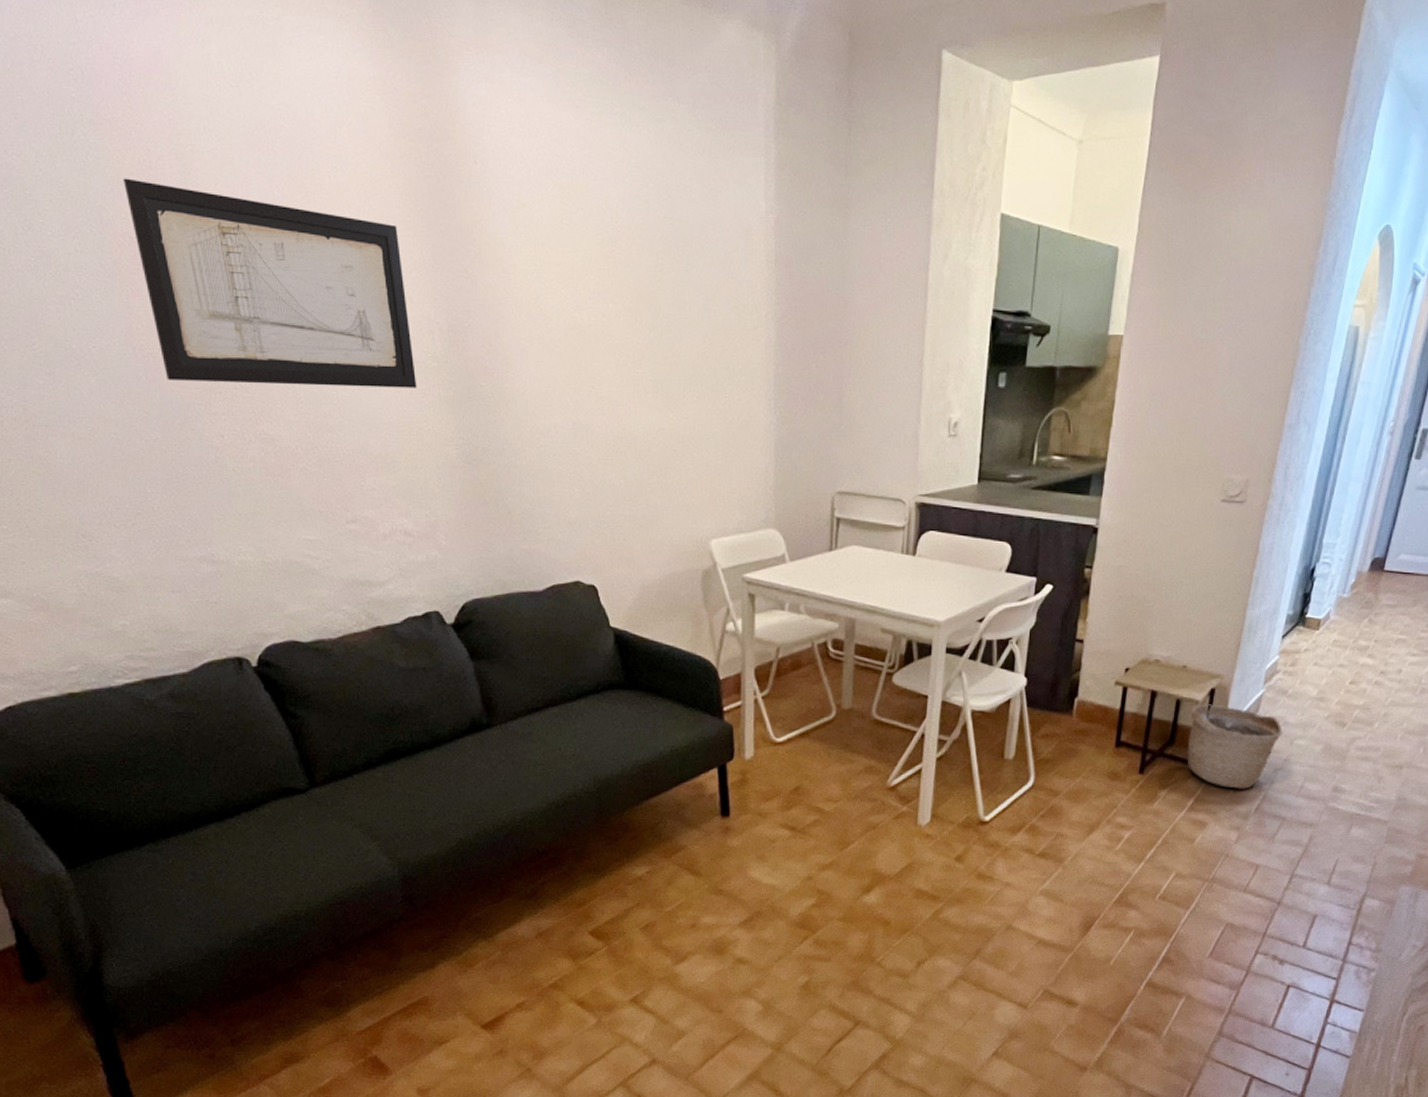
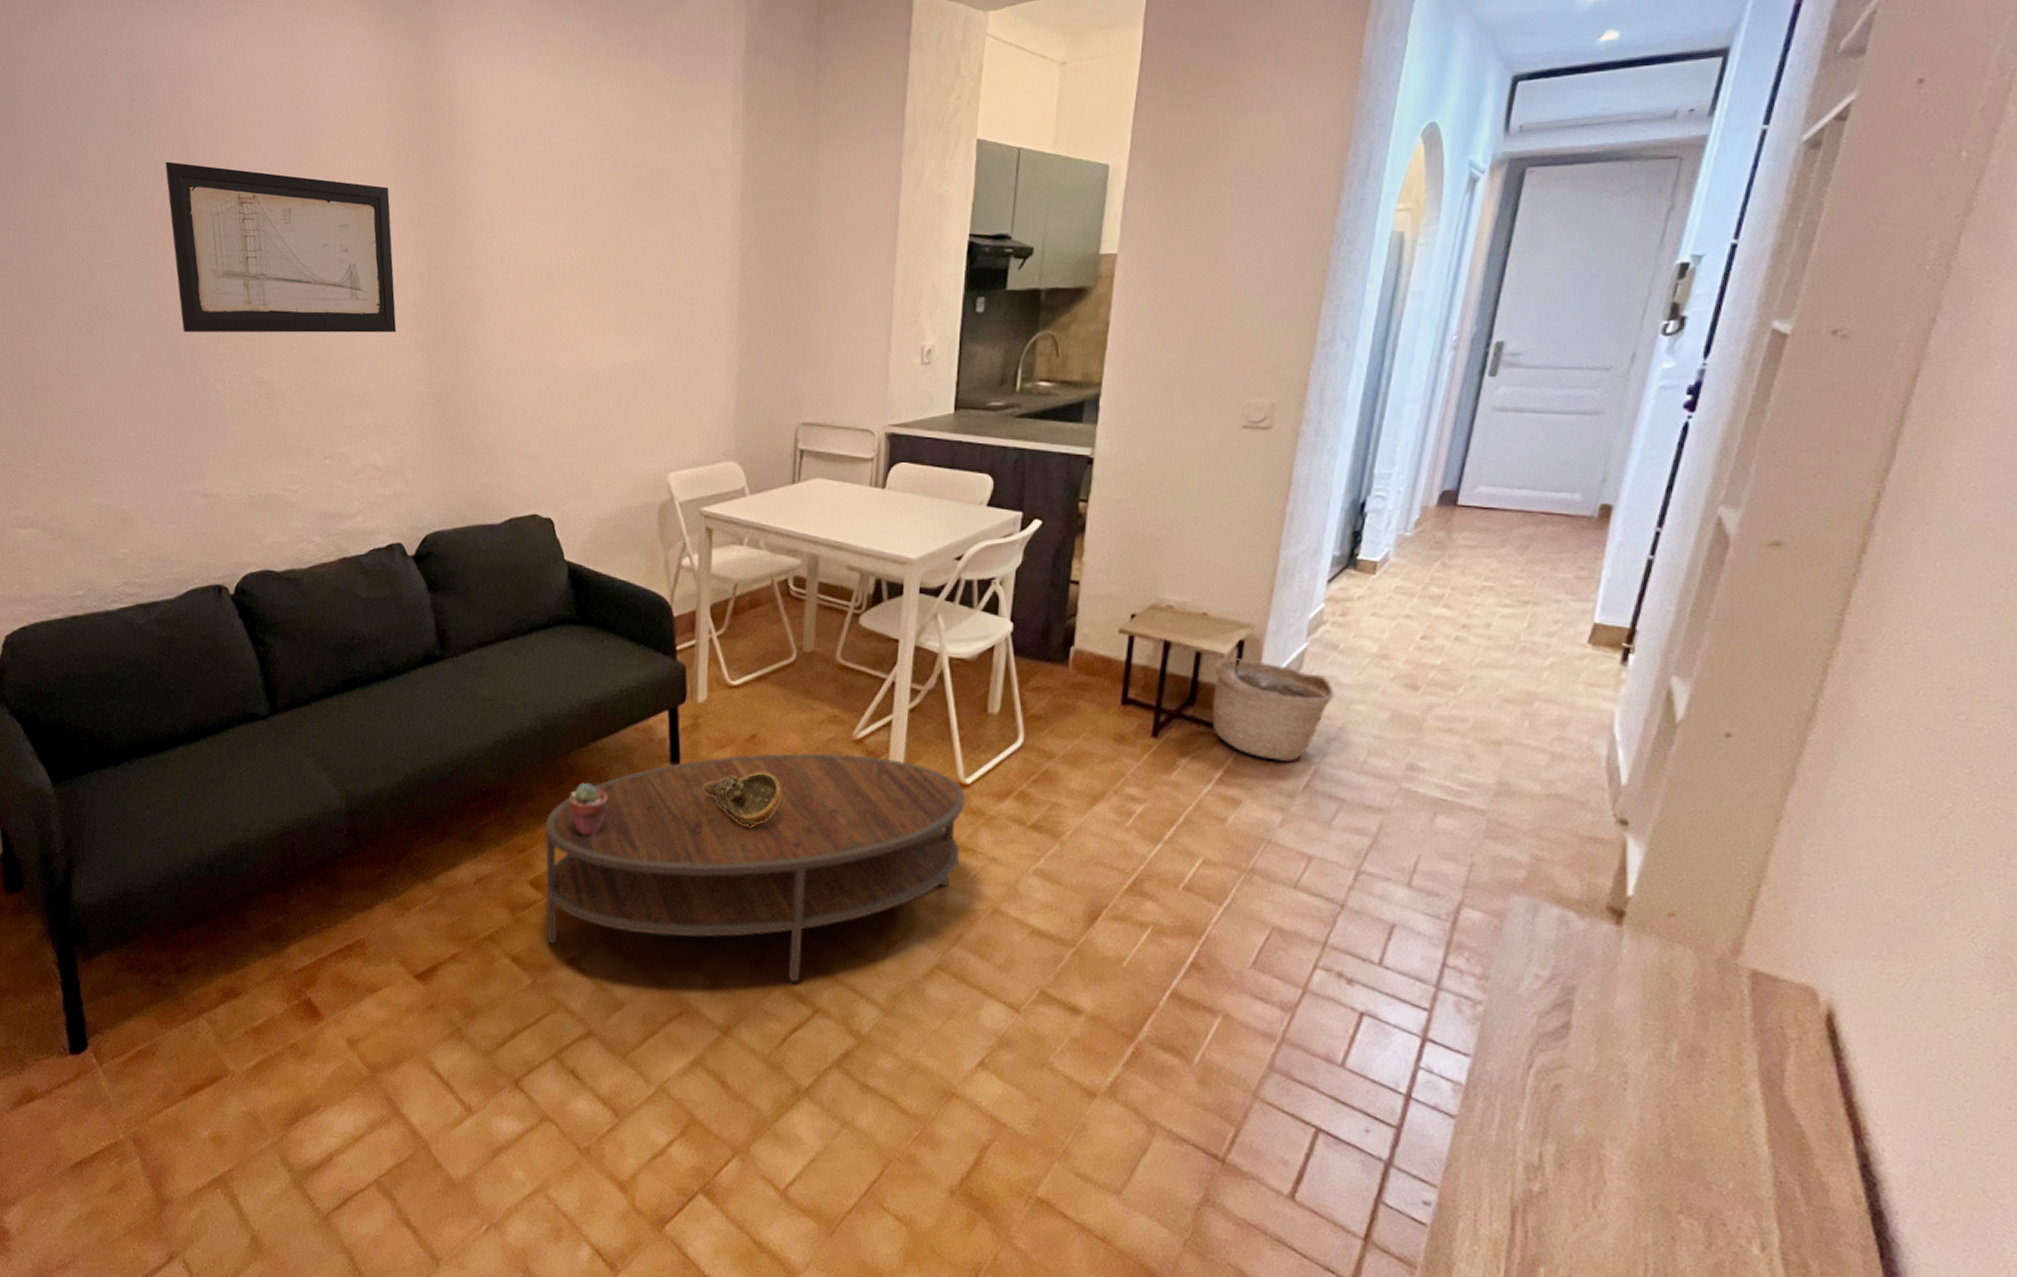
coffee table: none [603,800,984,1000] -> present [545,753,965,982]
potted succulent: none [624,838,663,887] -> present [568,782,608,837]
decorative bowl: none [753,820,824,869] -> present [704,771,781,826]

